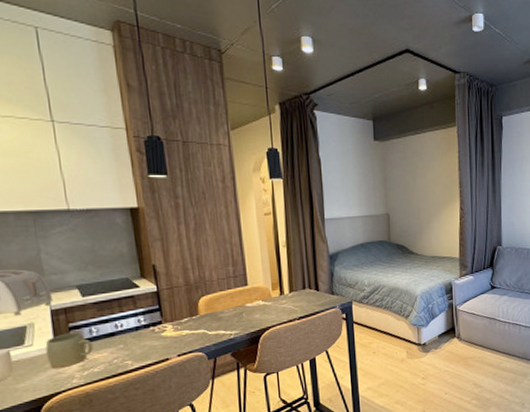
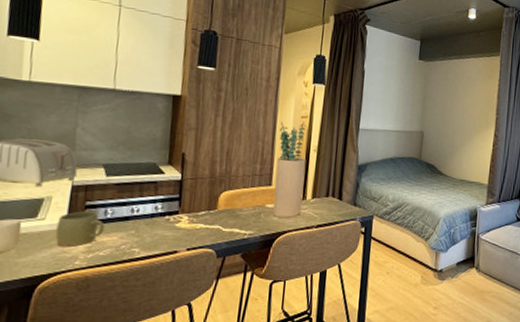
vase: none [244,218,281,316] -> present [272,121,307,219]

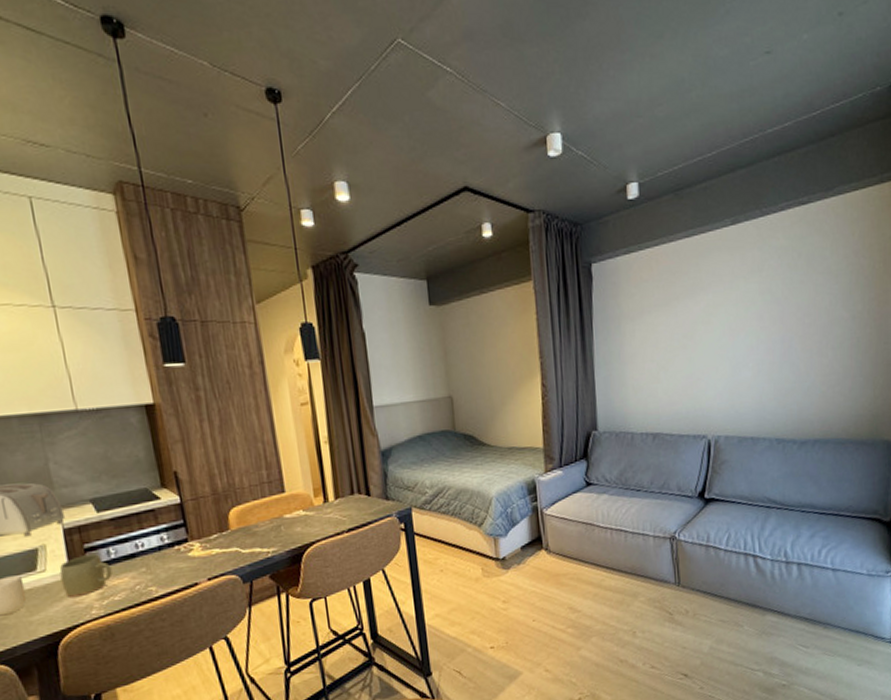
vase: present [272,121,307,219] -> none [277,409,326,529]

